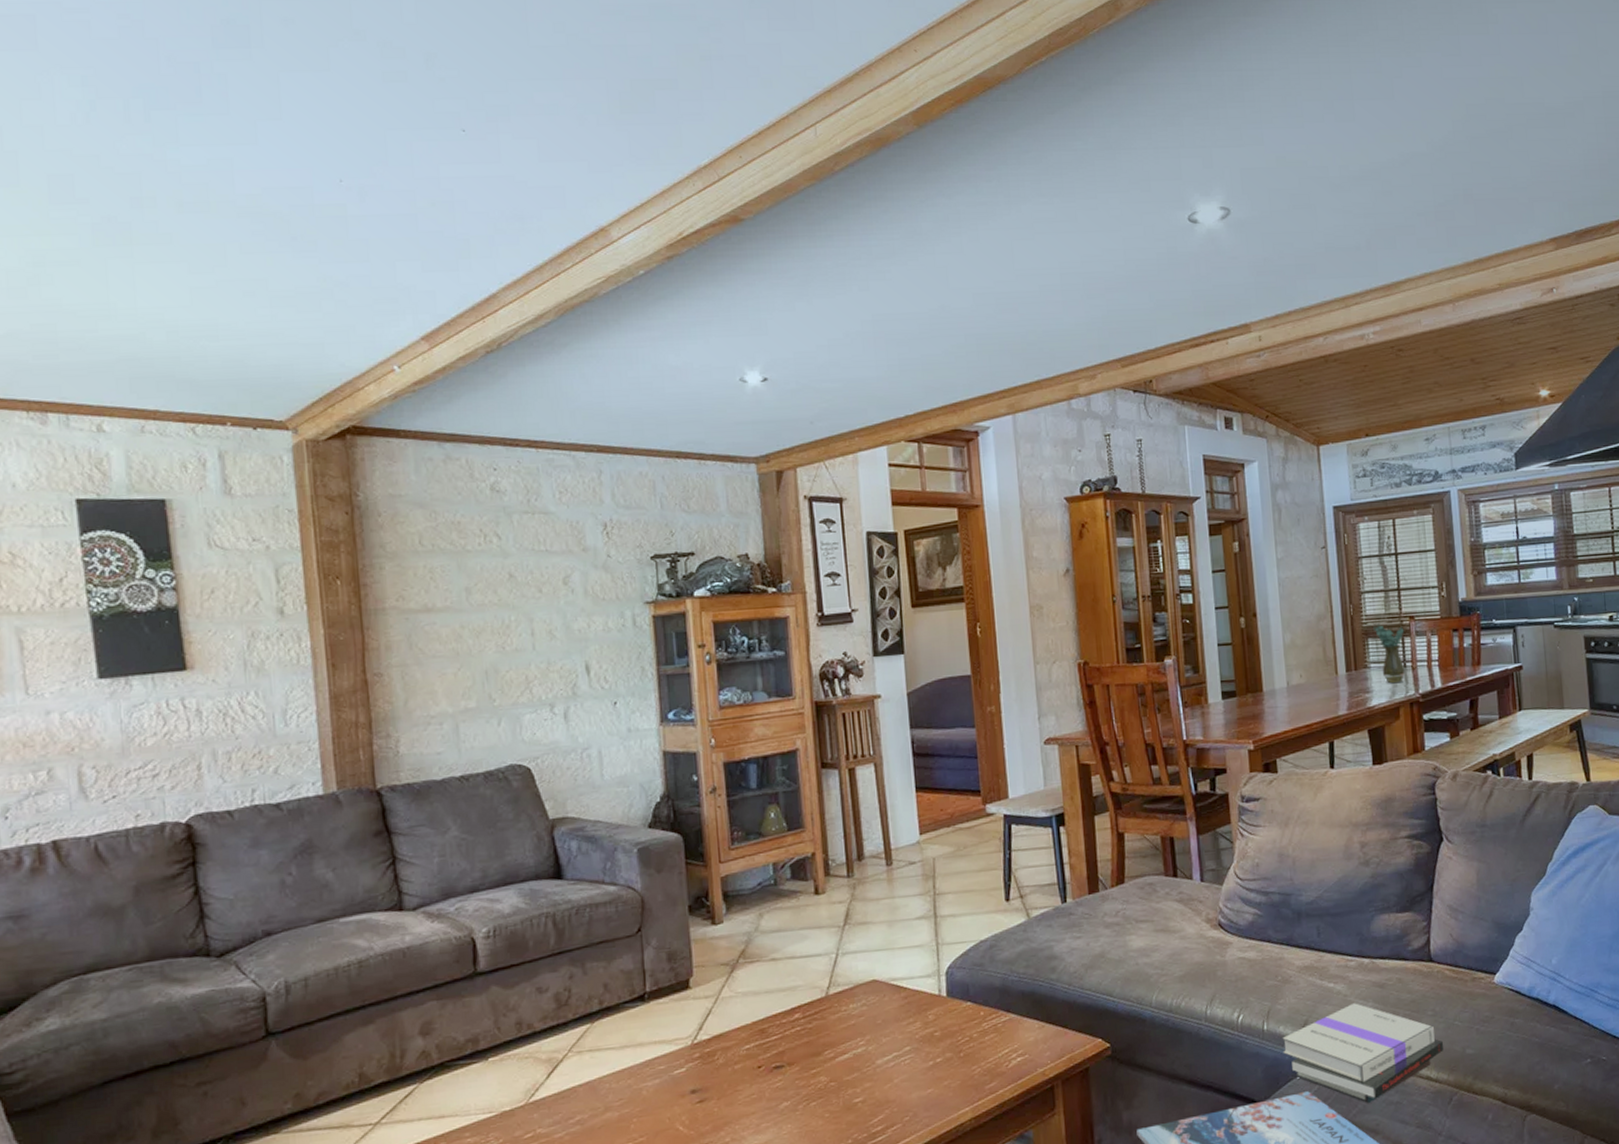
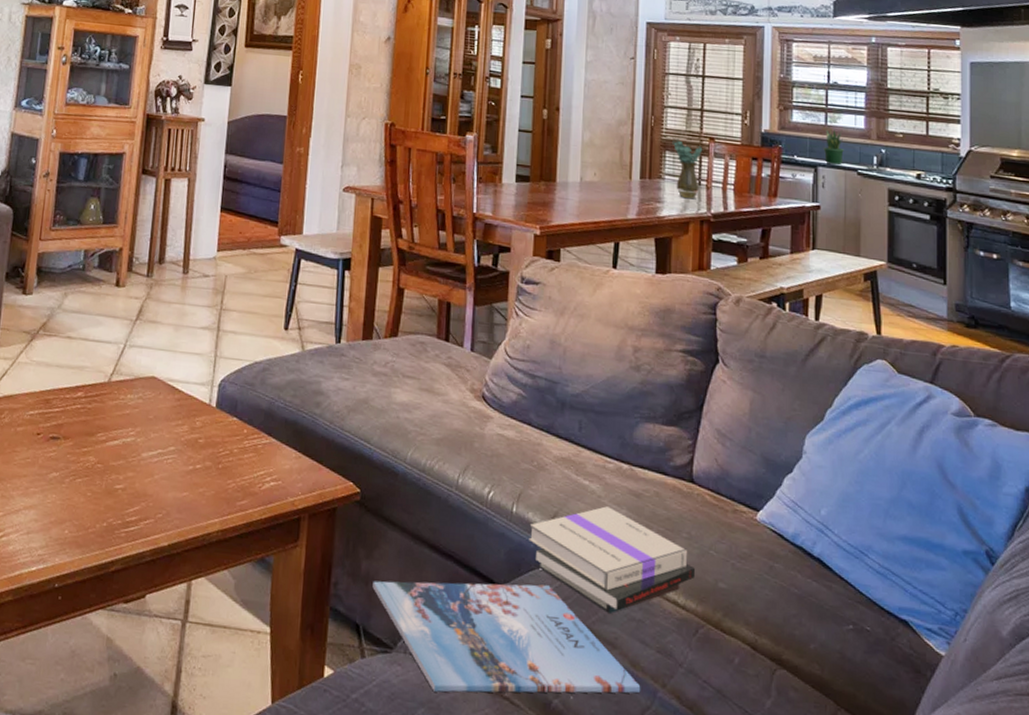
planter: none [1519,586,1539,623] -> present [823,129,844,166]

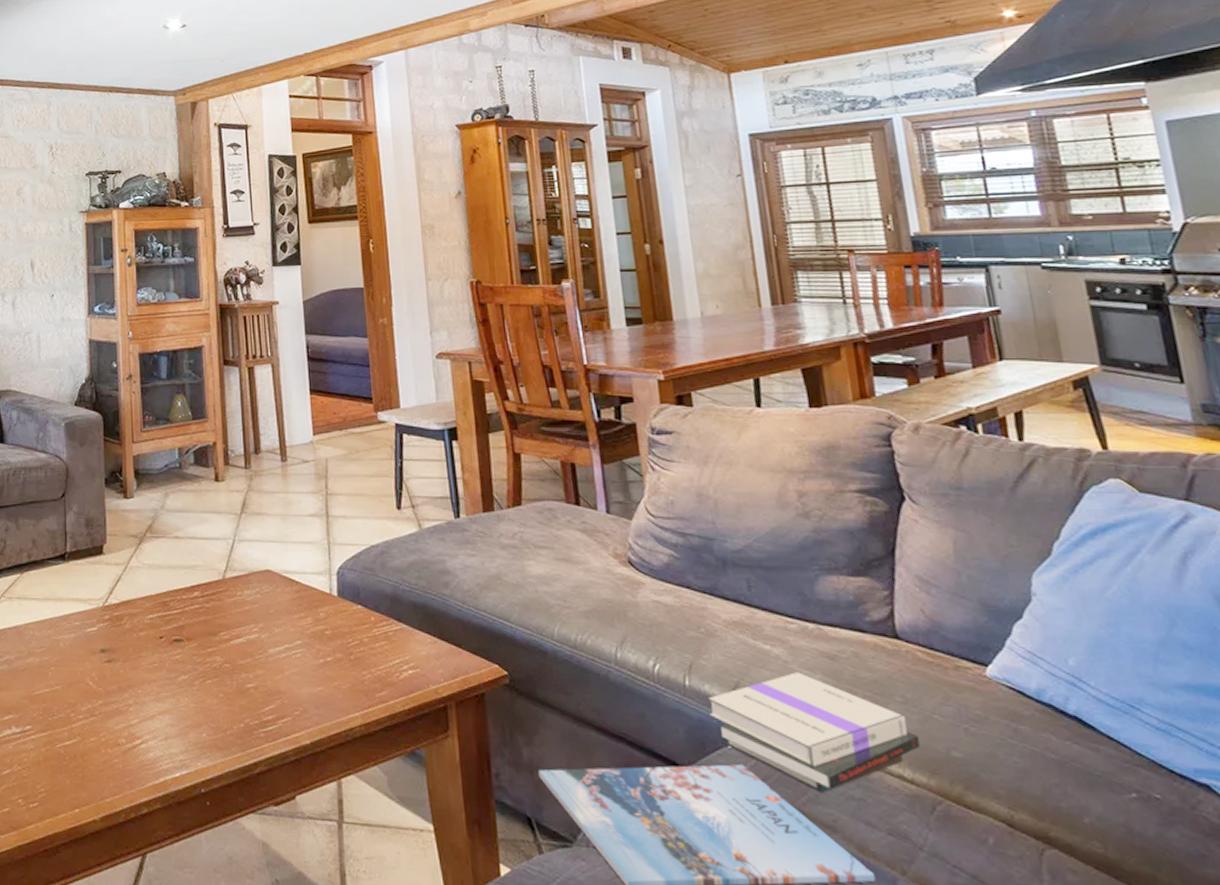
vase: present [672,137,703,199] -> none [802,255,846,321]
planter: present [823,129,844,166] -> none [991,222,1020,262]

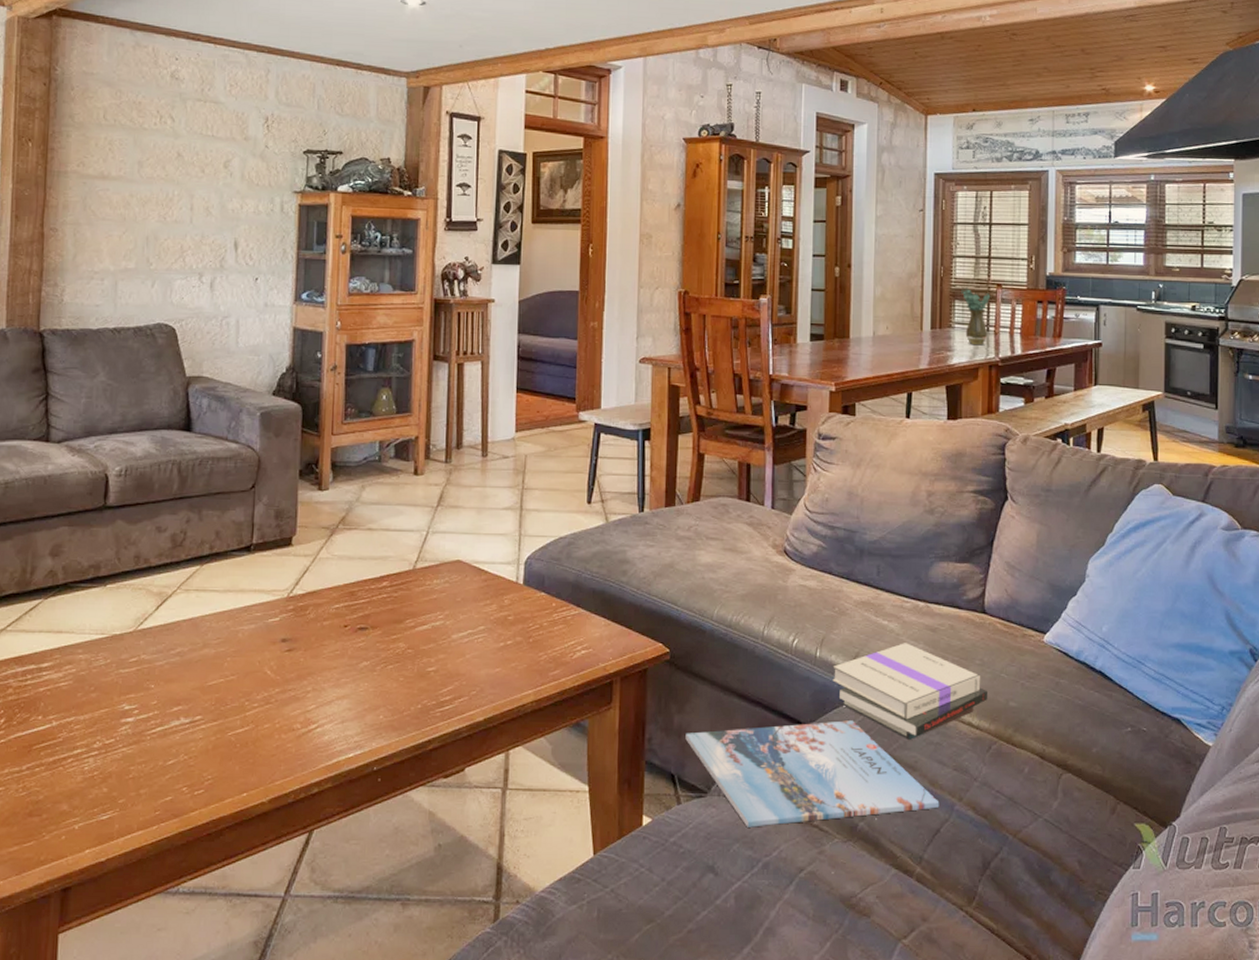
vase: none [802,255,846,321] -> present [961,286,991,346]

